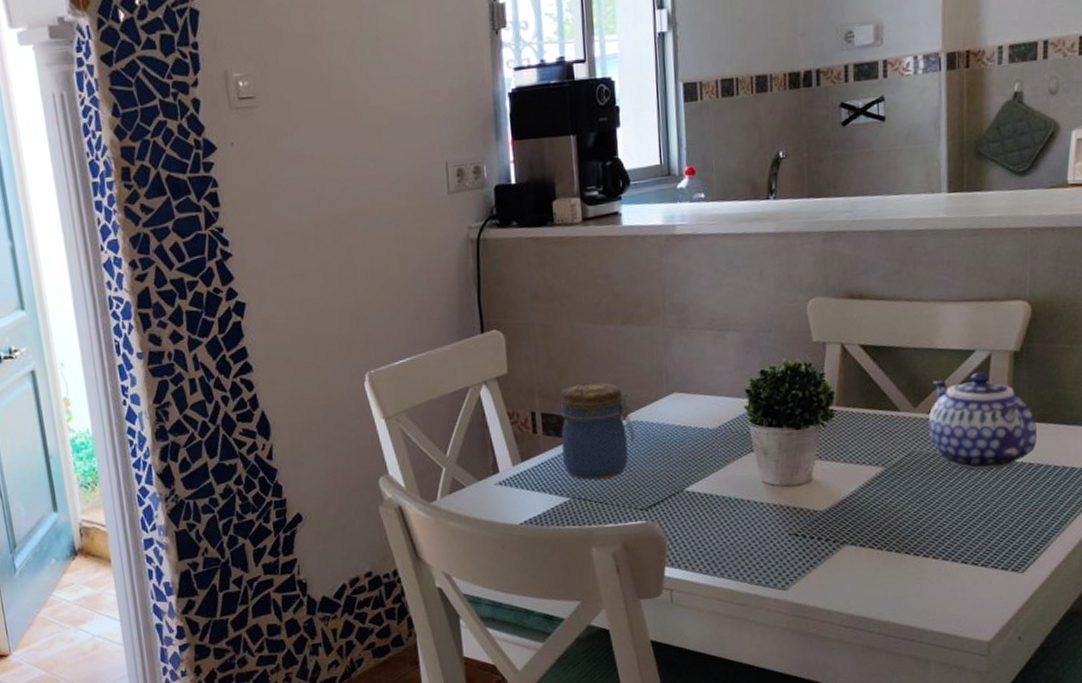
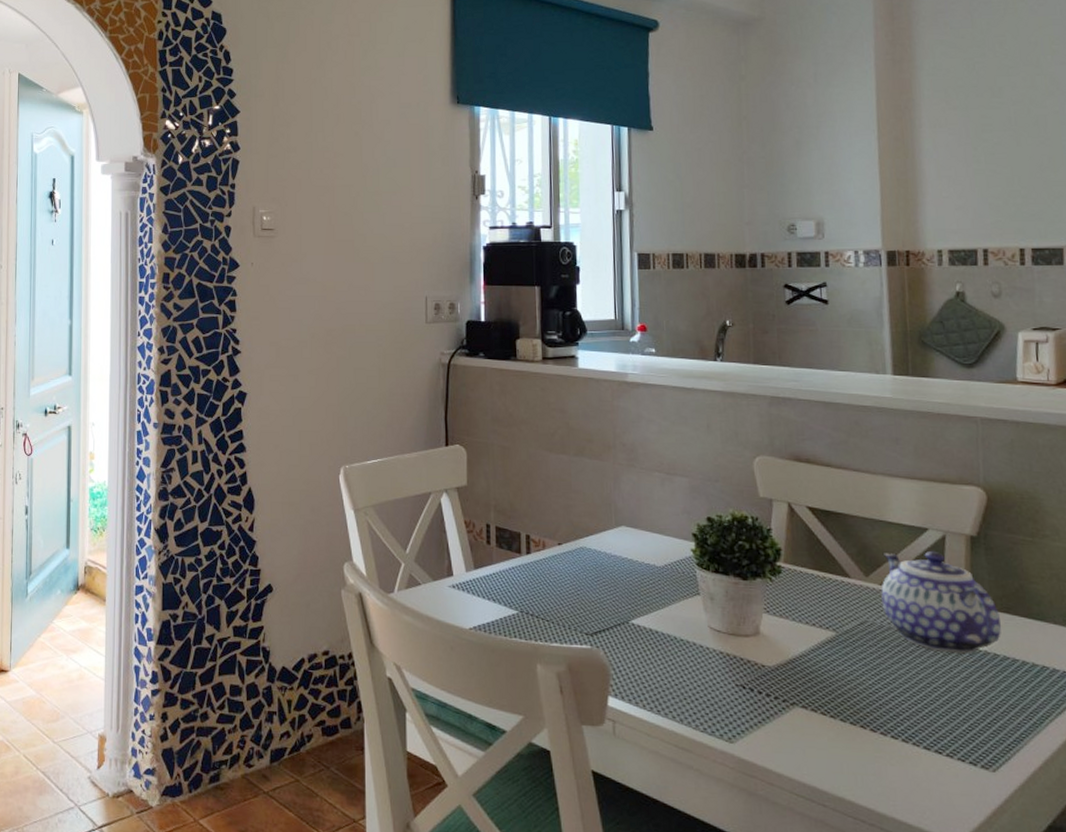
jar: present [560,382,635,480] -> none [513,505,583,598]

